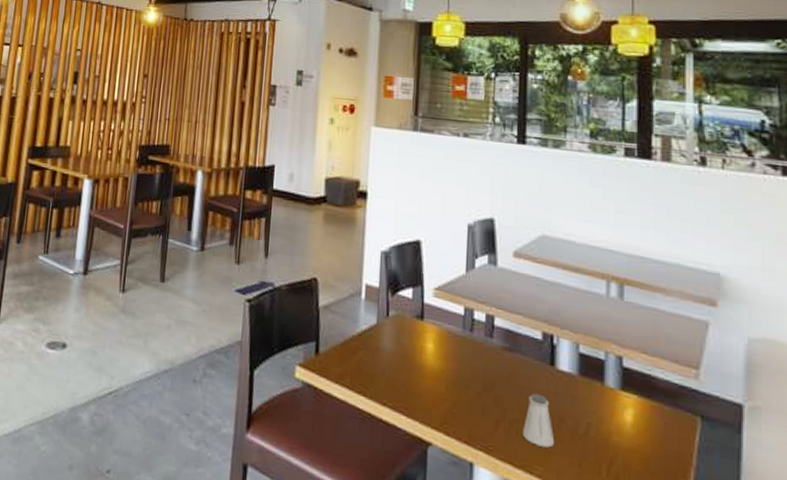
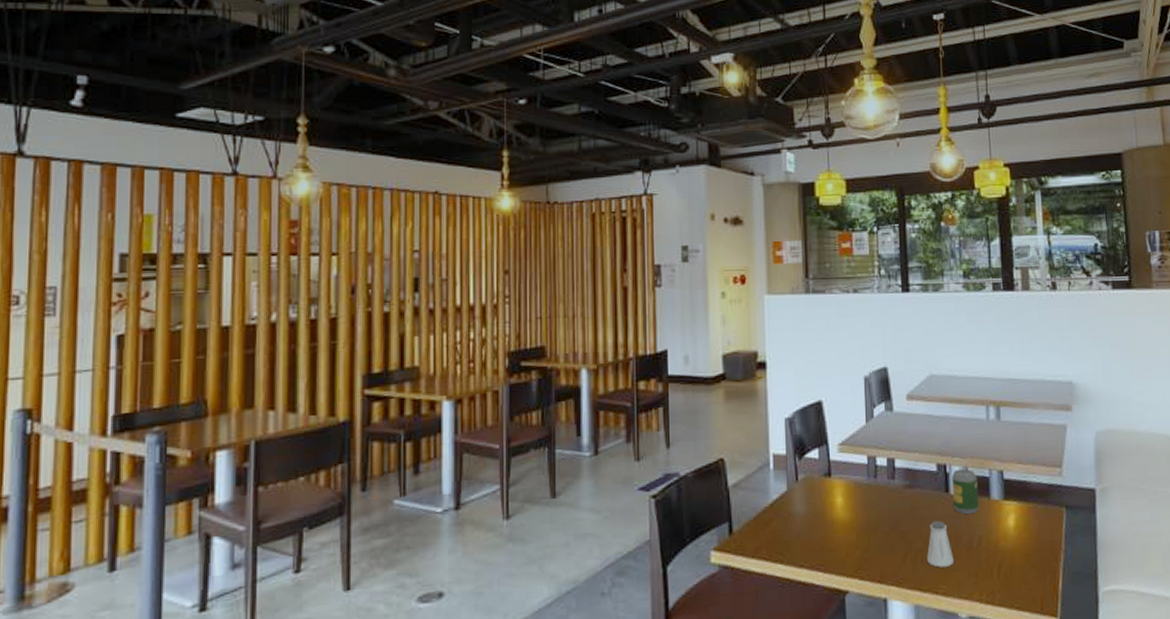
soda can: none [558,342,590,397] -> present [951,468,979,515]

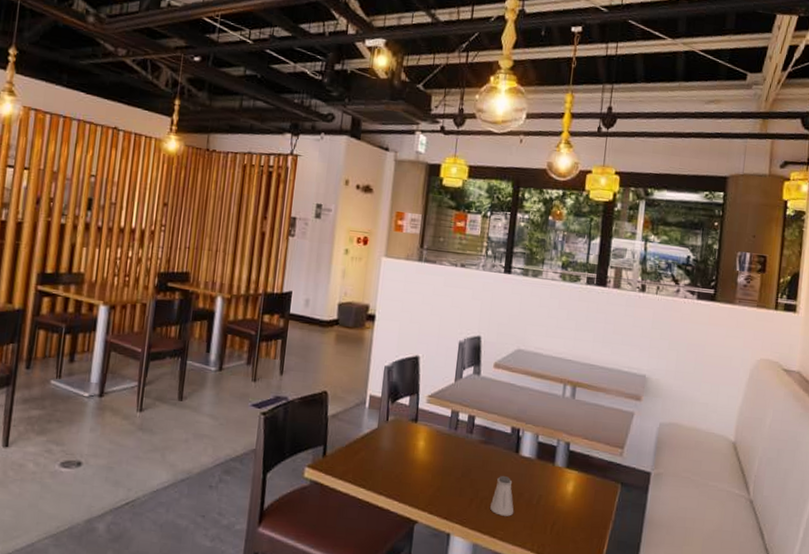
soda can: present [951,468,979,515] -> none [521,434,546,476]

